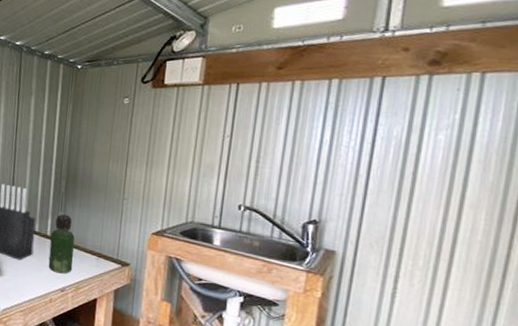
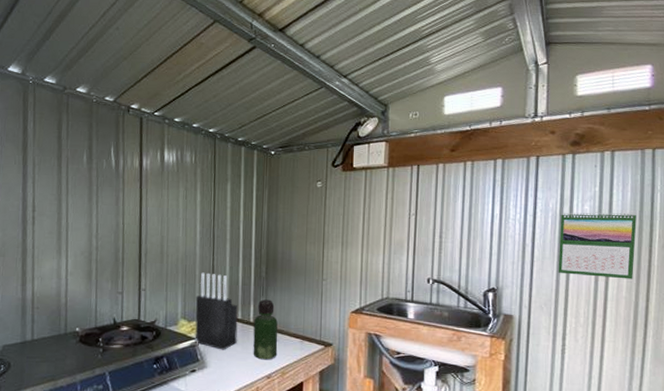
calendar: none [396,142,507,222] -> present [558,212,637,279]

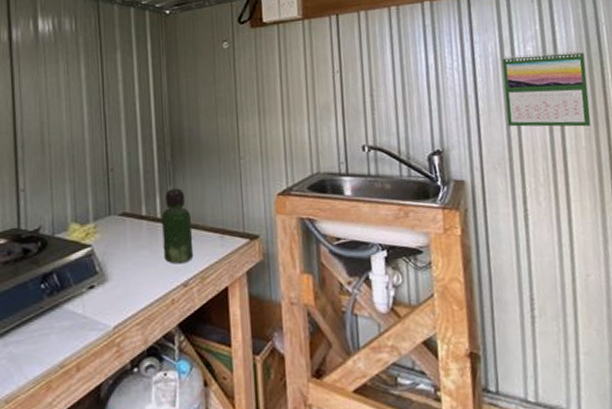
knife block: present [195,272,238,350] -> none [88,162,143,257]

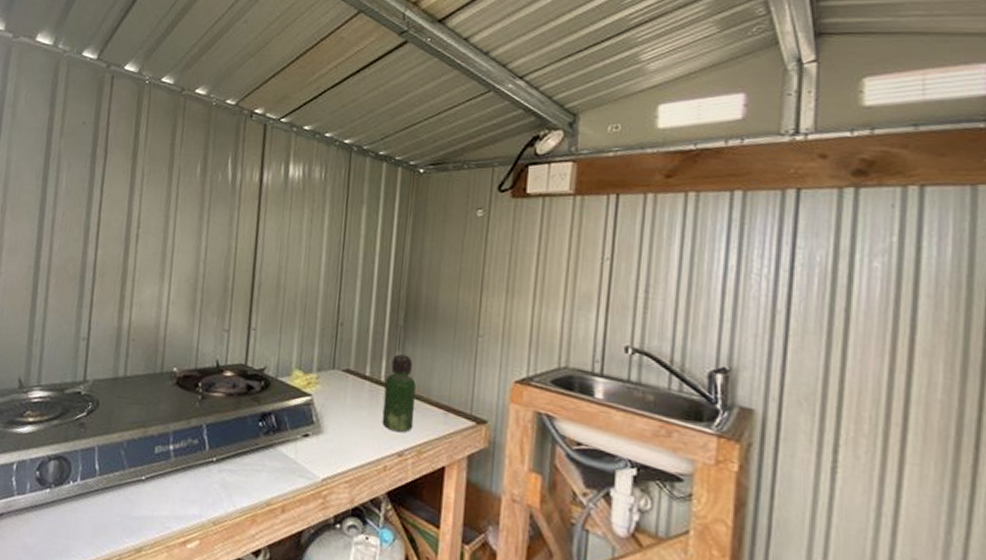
calendar: present [502,50,591,127] -> none [827,270,962,375]

